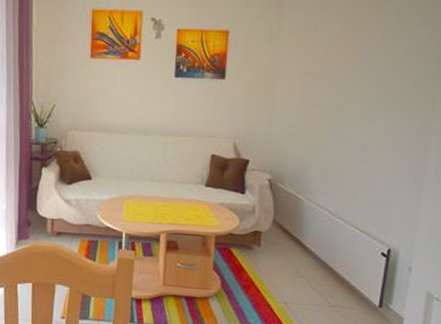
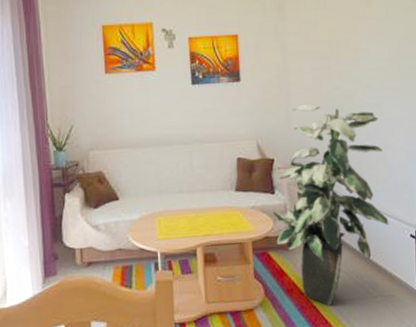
indoor plant: none [239,109,367,307] -> present [272,104,389,306]

